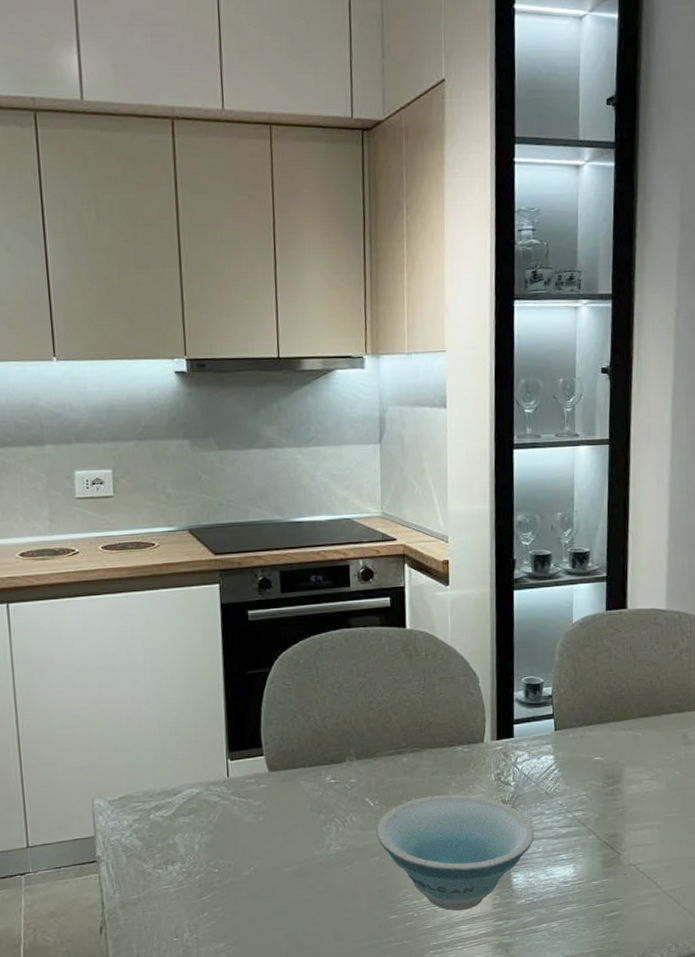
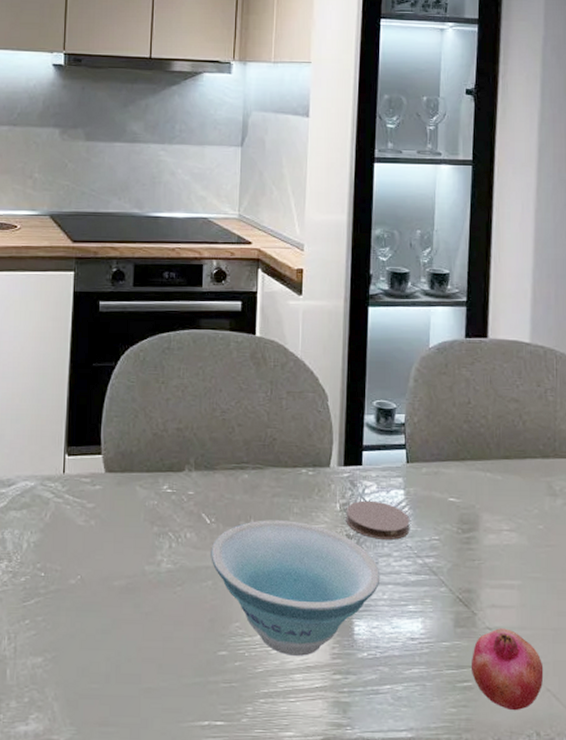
coaster: none [500,767,560,801] -> present [346,500,410,540]
fruit: none [617,863,681,930] -> present [470,628,544,711]

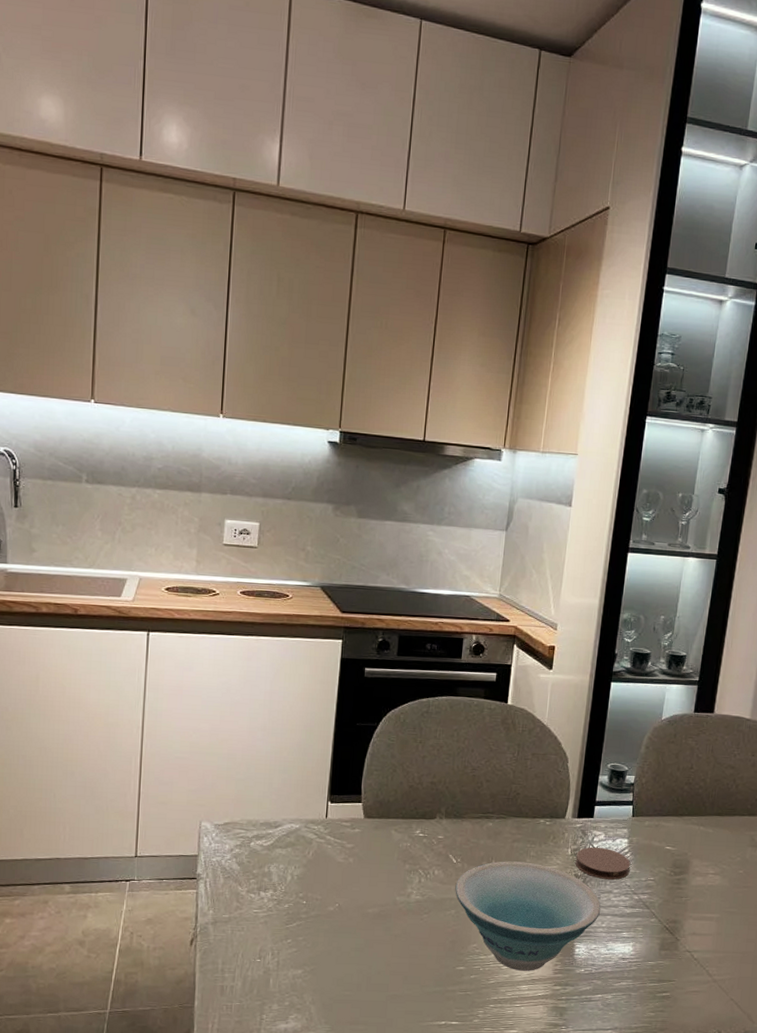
fruit: present [470,628,544,711] -> none [670,951,730,1015]

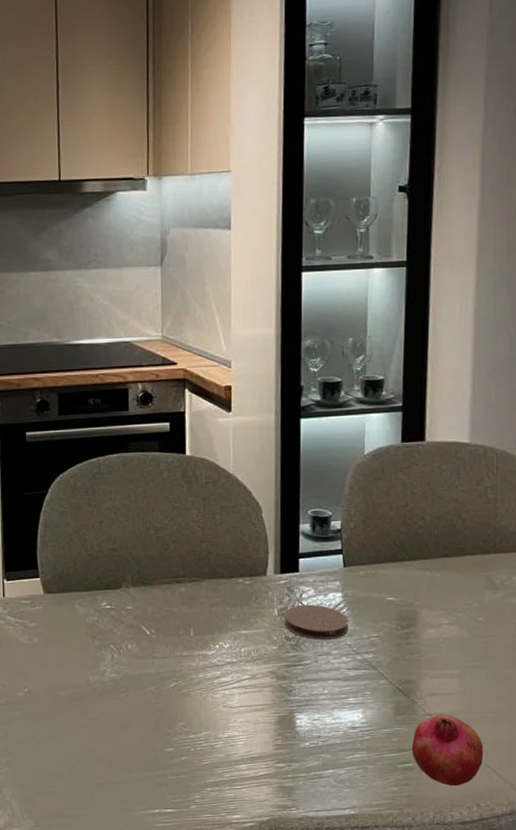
bowl: present [455,861,601,971] -> none [152,627,320,749]
fruit: none [670,951,730,1015] -> present [411,714,484,787]

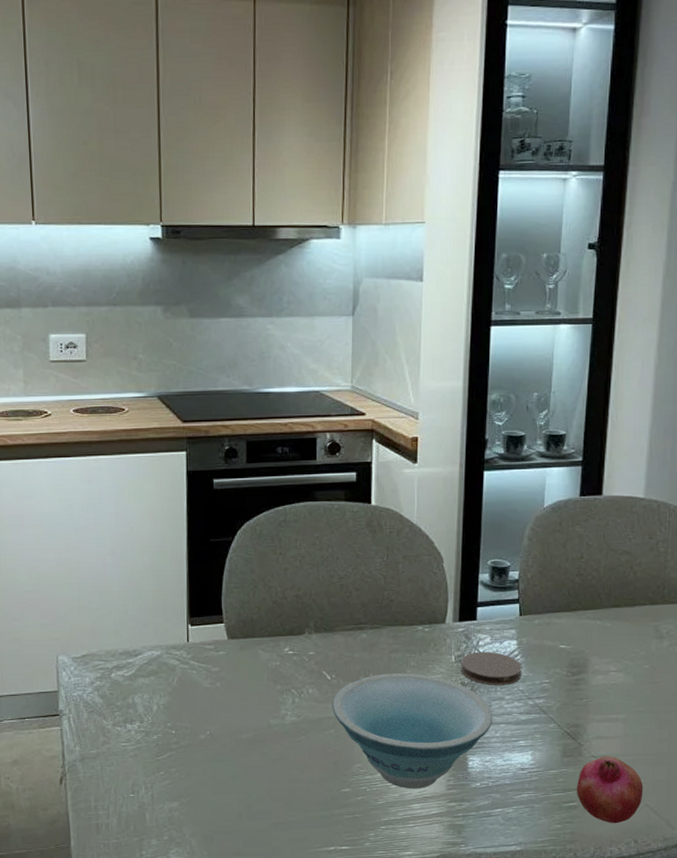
bowl: none [152,627,320,749] -> present [332,673,493,789]

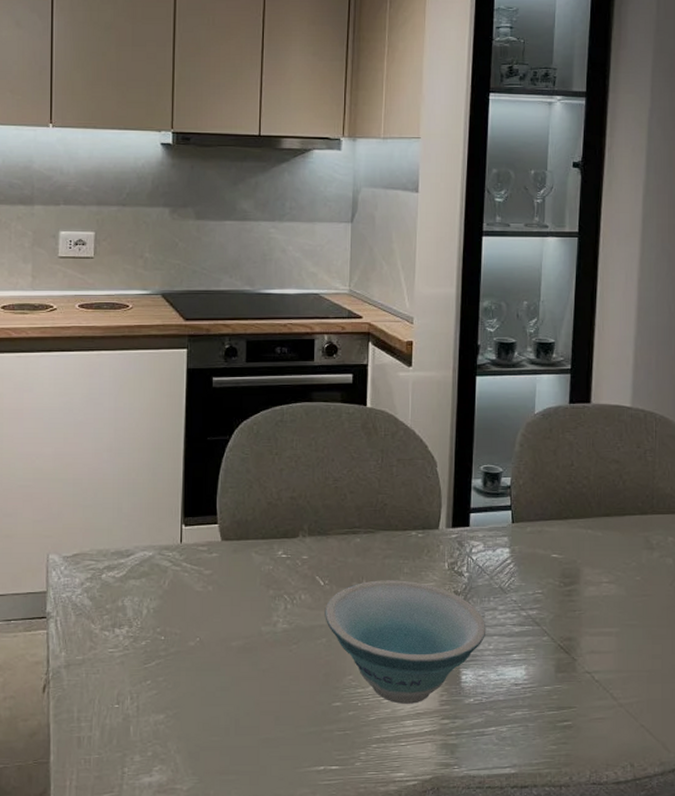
coaster: present [461,651,522,685] -> none [454,559,515,595]
fruit: present [576,756,644,824] -> none [570,672,638,746]

